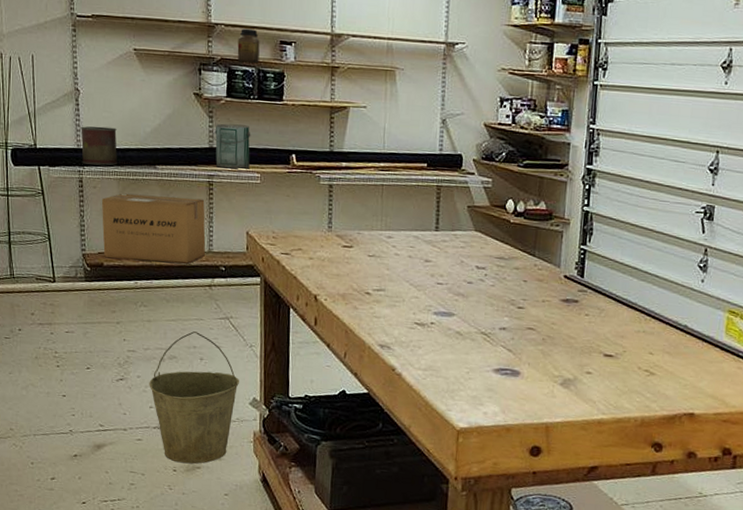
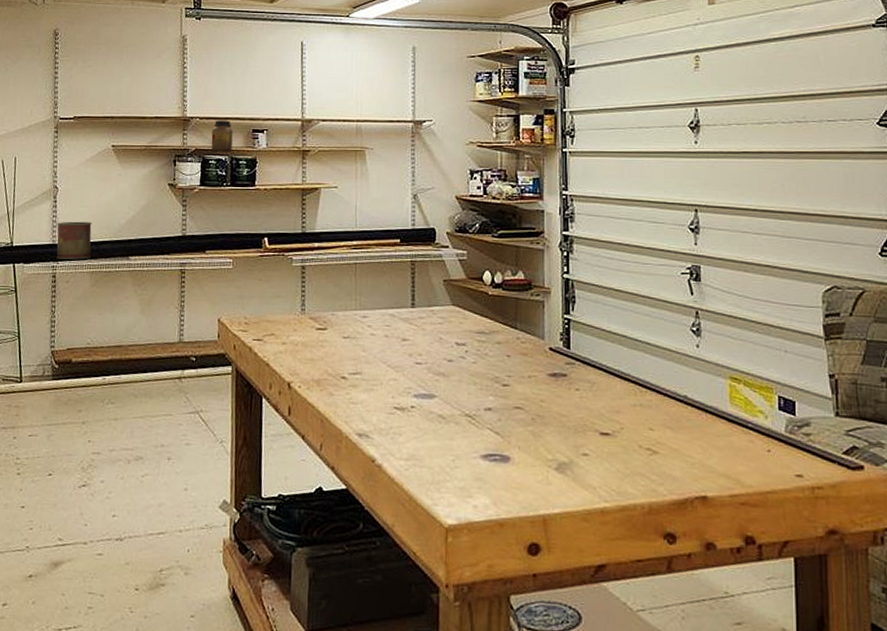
box: present [101,194,206,264] -> none [72,286,177,356]
bucket: present [149,331,239,464] -> none [113,428,209,581]
paint can: present [212,123,251,170] -> none [185,211,224,256]

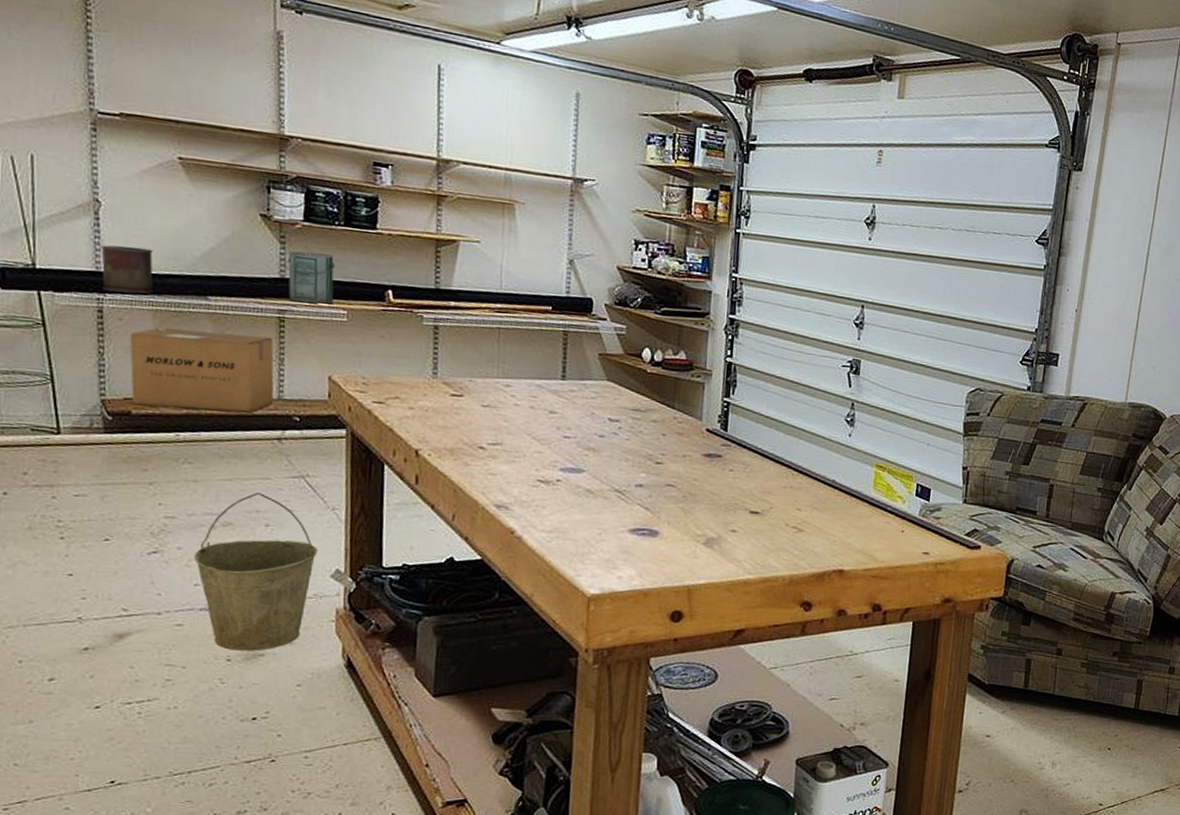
box: none [72,286,177,356] -> present [129,328,274,413]
bucket: none [113,428,209,581] -> present [194,493,317,651]
paint can: none [185,211,224,256] -> present [283,251,336,305]
jar: present [211,120,233,152] -> none [318,144,348,186]

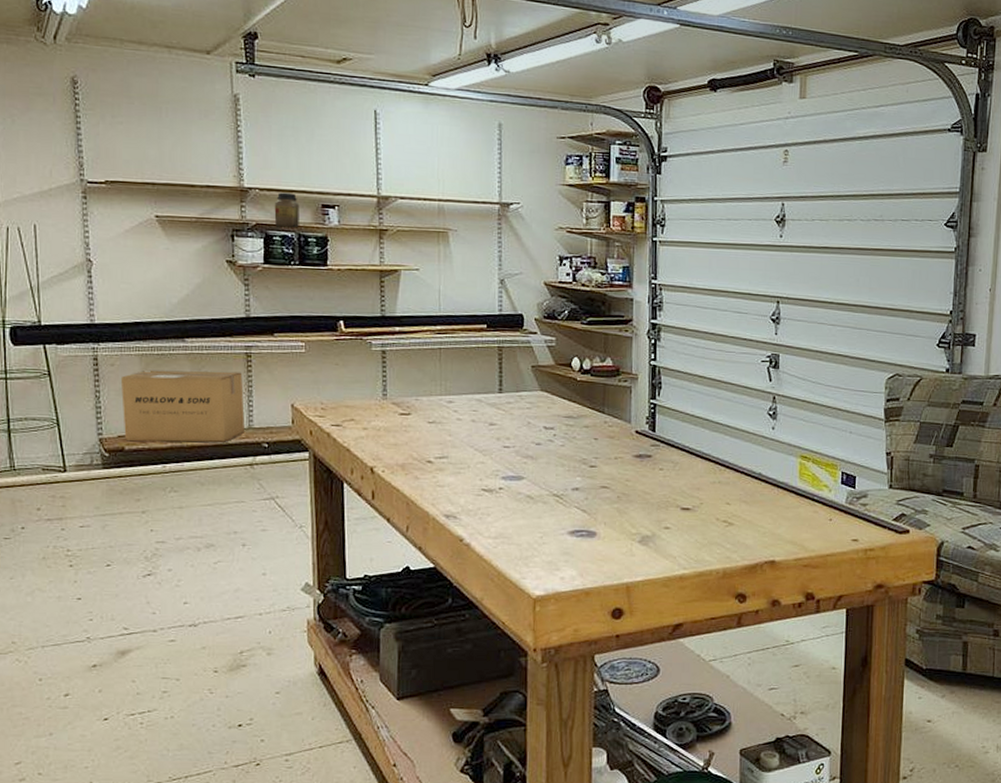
paint can: present [101,245,154,295] -> none [94,299,140,342]
bucket: present [194,493,317,651] -> none [182,515,288,663]
paint can: present [283,251,336,305] -> none [248,291,293,339]
jar: none [318,144,348,186] -> present [274,192,300,228]

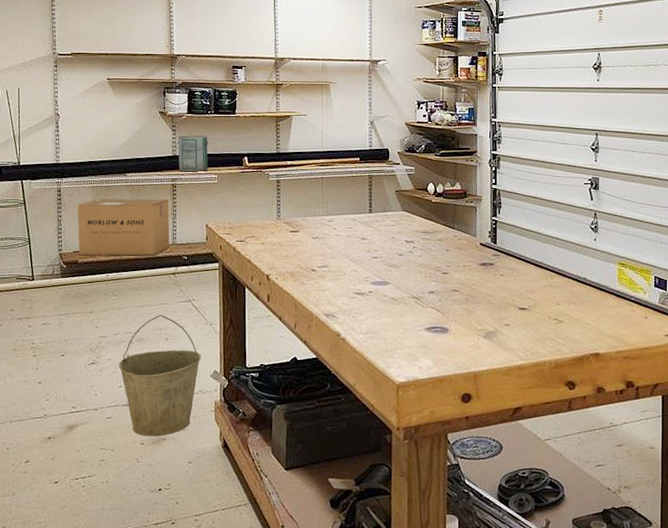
bucket: none [182,515,288,663] -> present [119,315,201,437]
paint can: none [248,291,293,339] -> present [175,135,209,172]
jar: present [274,192,300,228] -> none [196,57,216,85]

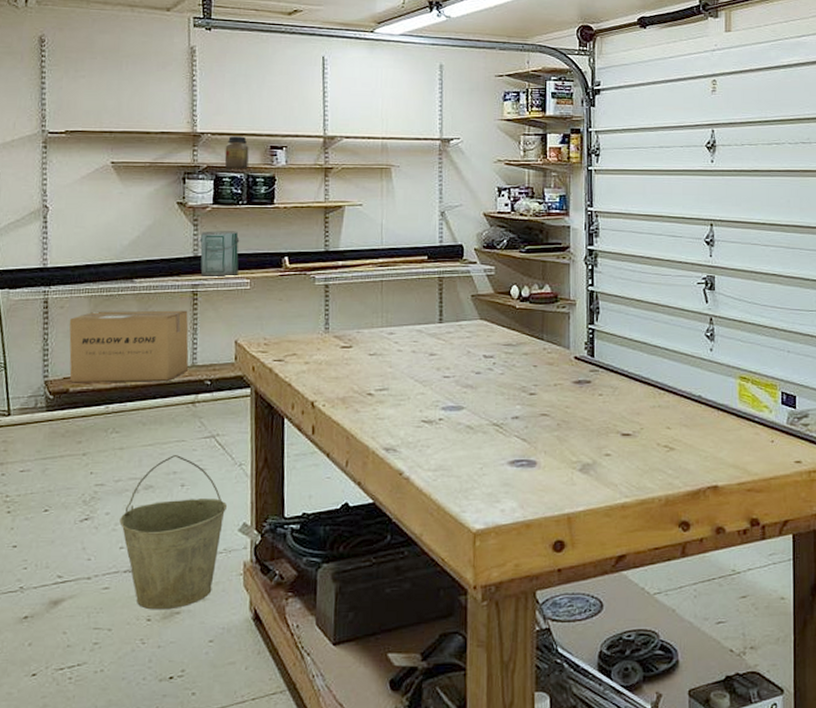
jar: none [196,57,216,85] -> present [224,136,249,169]

